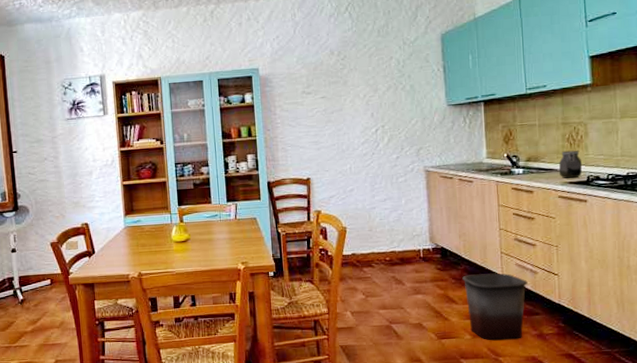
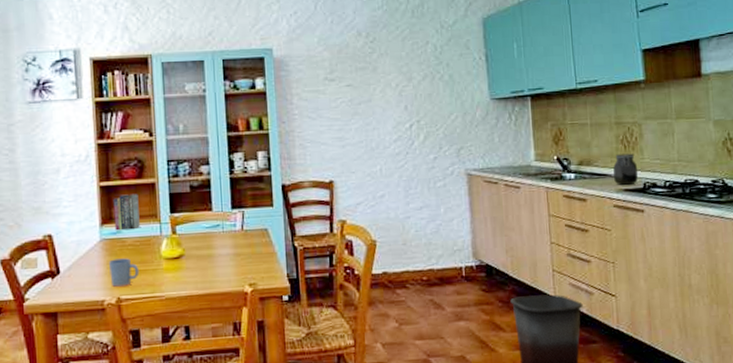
mug: none [132,241,156,265] -> present [109,258,140,288]
books: none [133,190,155,220] -> present [113,194,140,231]

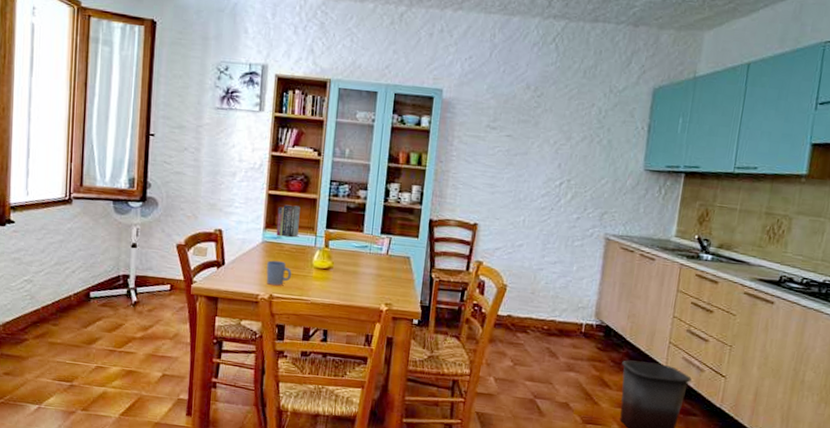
jar: present [613,153,639,185] -> none [750,244,778,276]

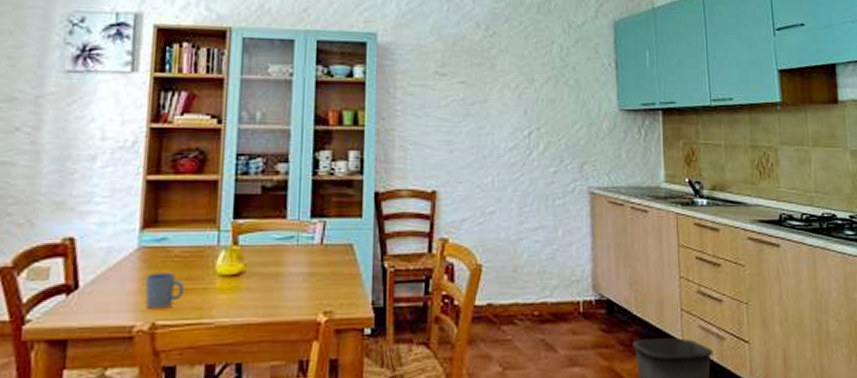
books: present [276,204,301,238] -> none [159,192,195,237]

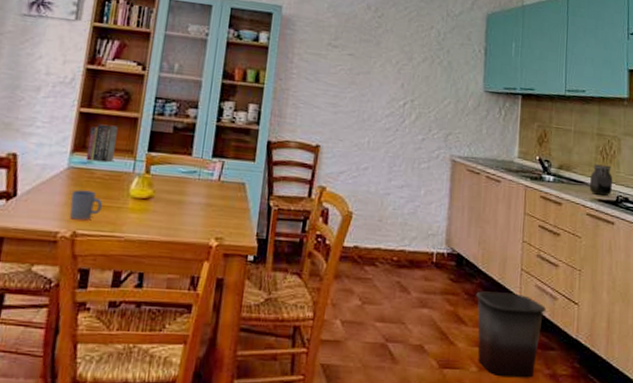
books: none [159,192,195,237] -> present [85,124,118,163]
jar: none [747,181,774,215] -> present [589,164,613,196]

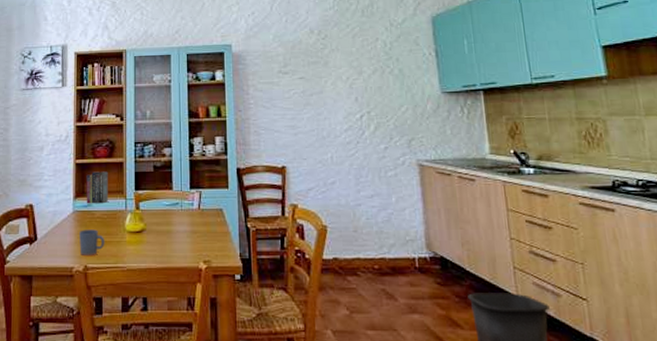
jar: present [589,164,613,196] -> none [576,150,606,182]

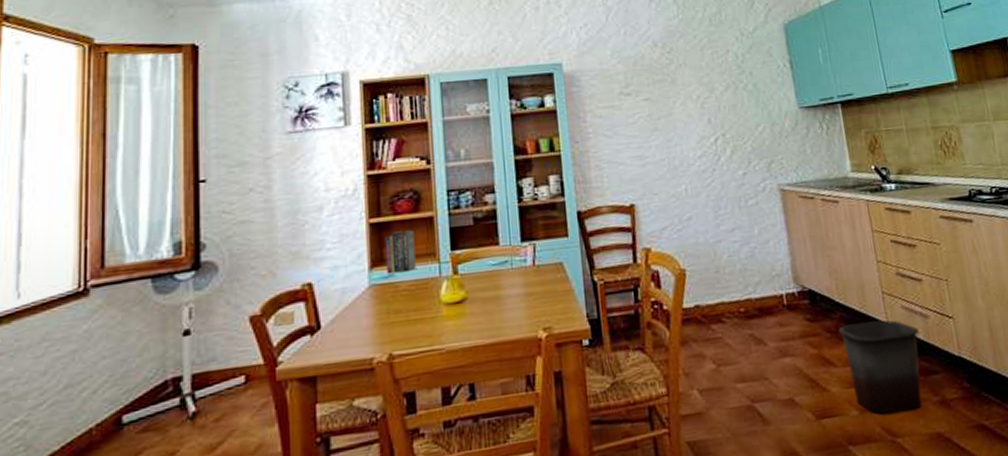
mug: present [79,229,105,257] -> none [380,305,416,342]

